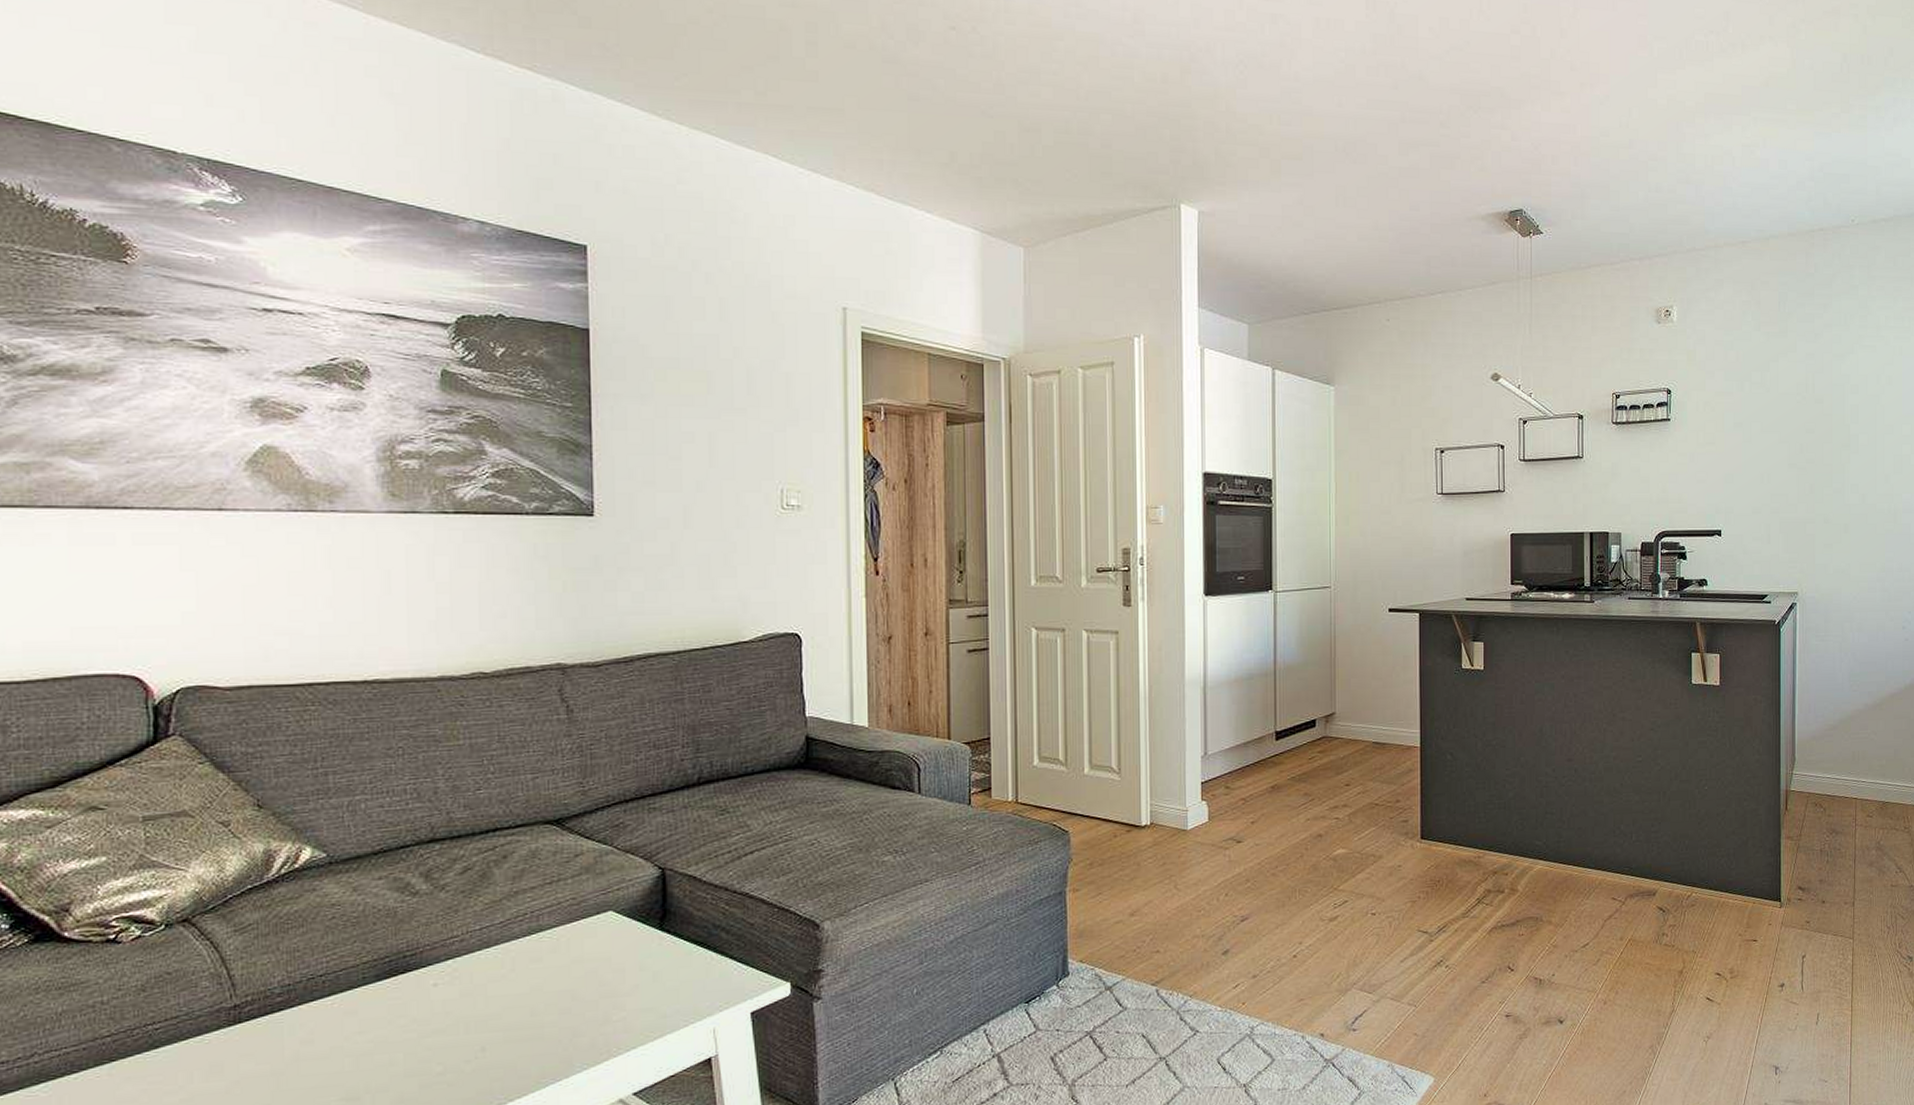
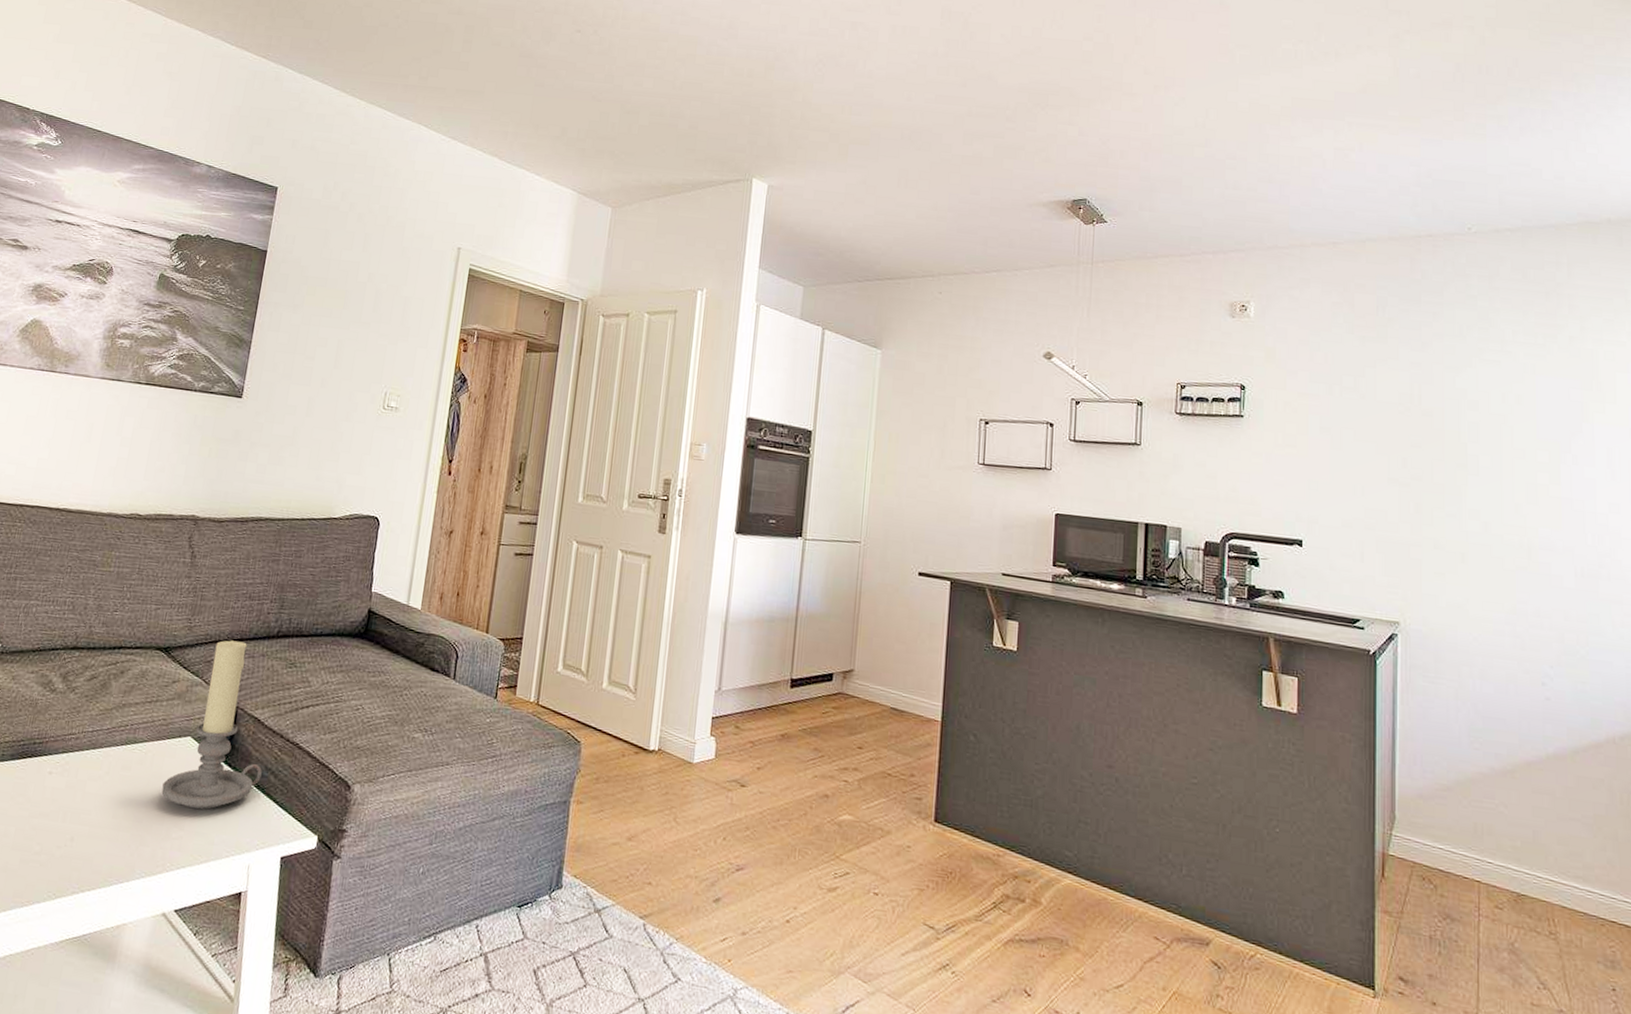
candle holder: none [588,796,710,986] -> present [161,640,262,809]

